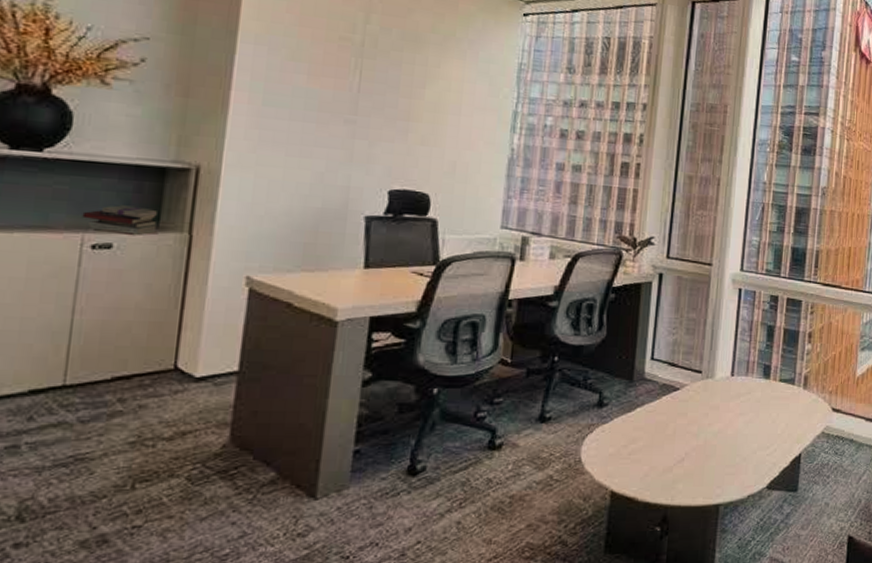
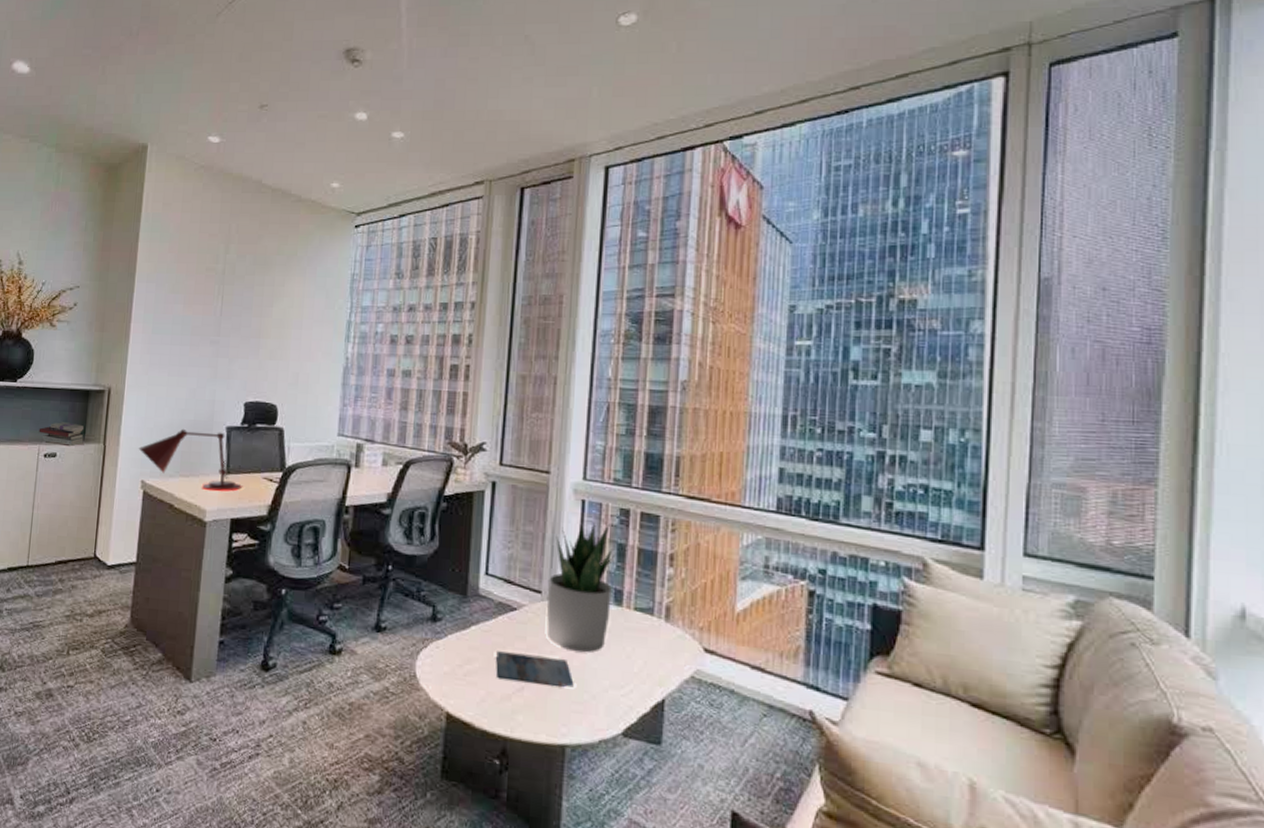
desk lamp: none [242,217,386,287] -> present [138,428,243,491]
magazine: none [659,429,728,454] -> present [495,651,574,688]
planter: none [705,308,765,422] -> present [546,522,615,653]

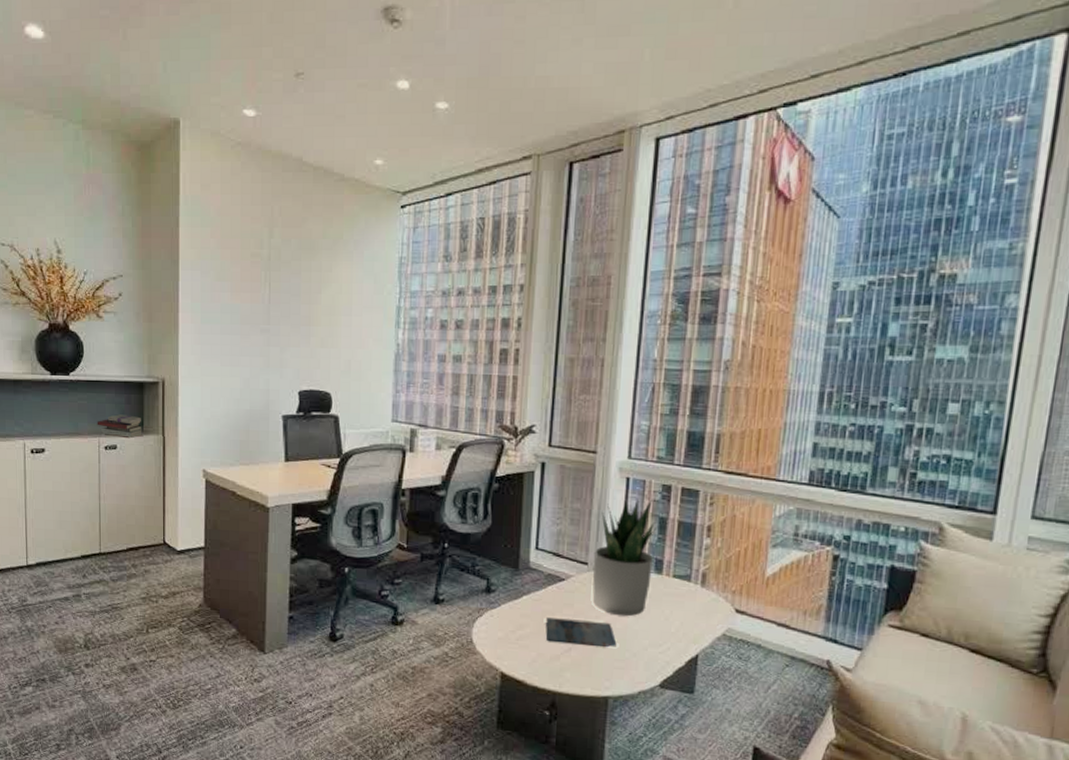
desk lamp: present [138,428,243,491] -> none [197,418,302,478]

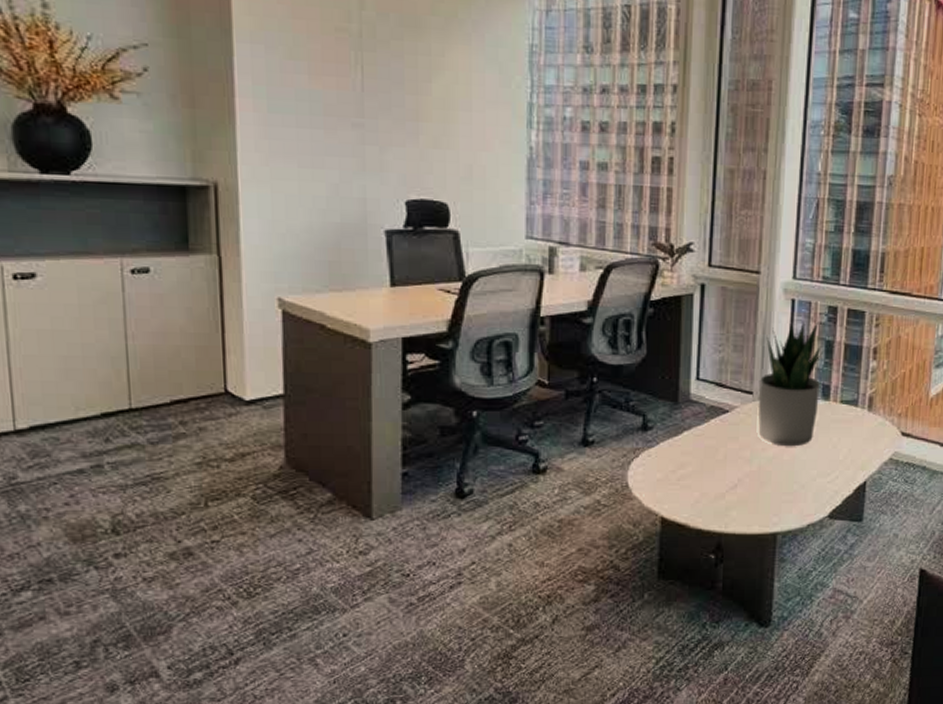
books: present [97,414,142,439] -> none [117,227,188,259]
magazine: present [545,617,617,647] -> none [708,453,784,480]

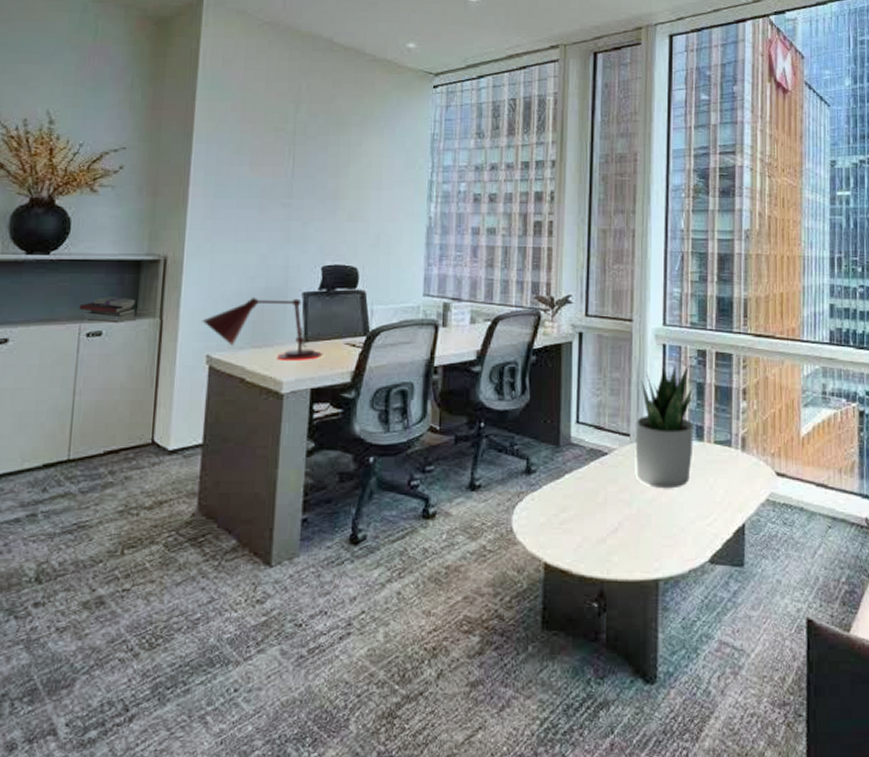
books: none [117,227,188,259] -> present [79,297,136,324]
desk lamp: none [268,233,414,306] -> present [202,297,323,360]

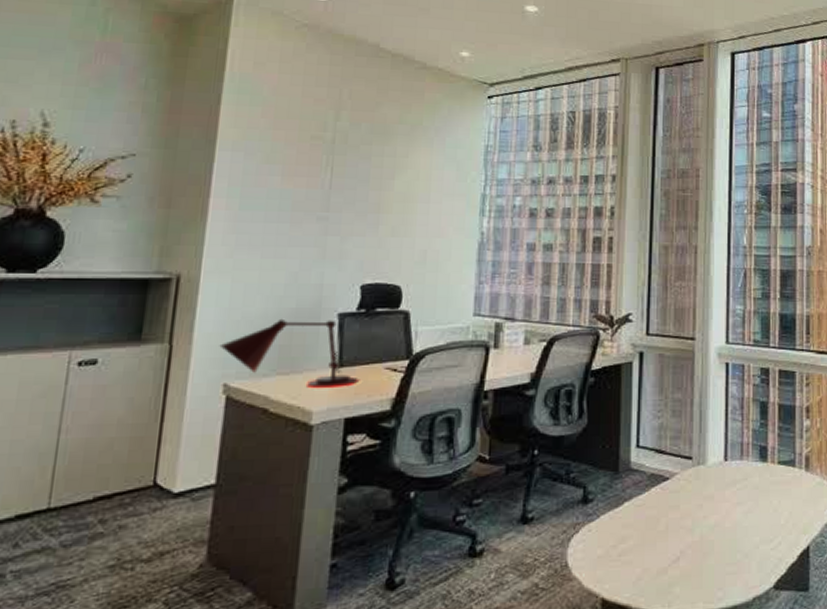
books: present [79,297,136,324] -> none [70,320,140,350]
planter: present [636,365,695,489] -> none [699,383,758,513]

